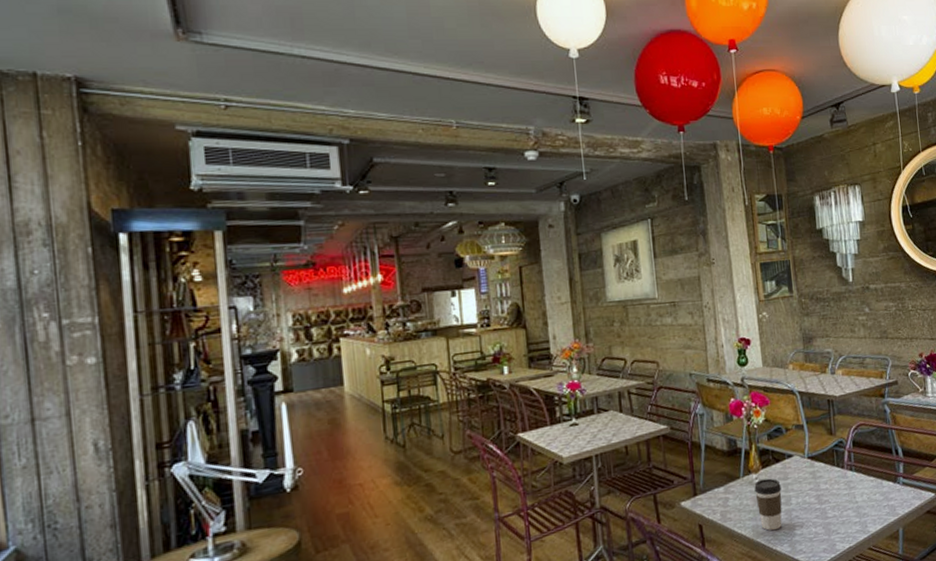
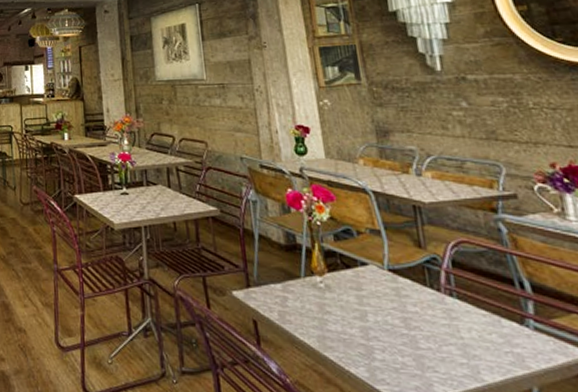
coffee cup: present [754,478,782,531] -> none [319,284,357,348]

